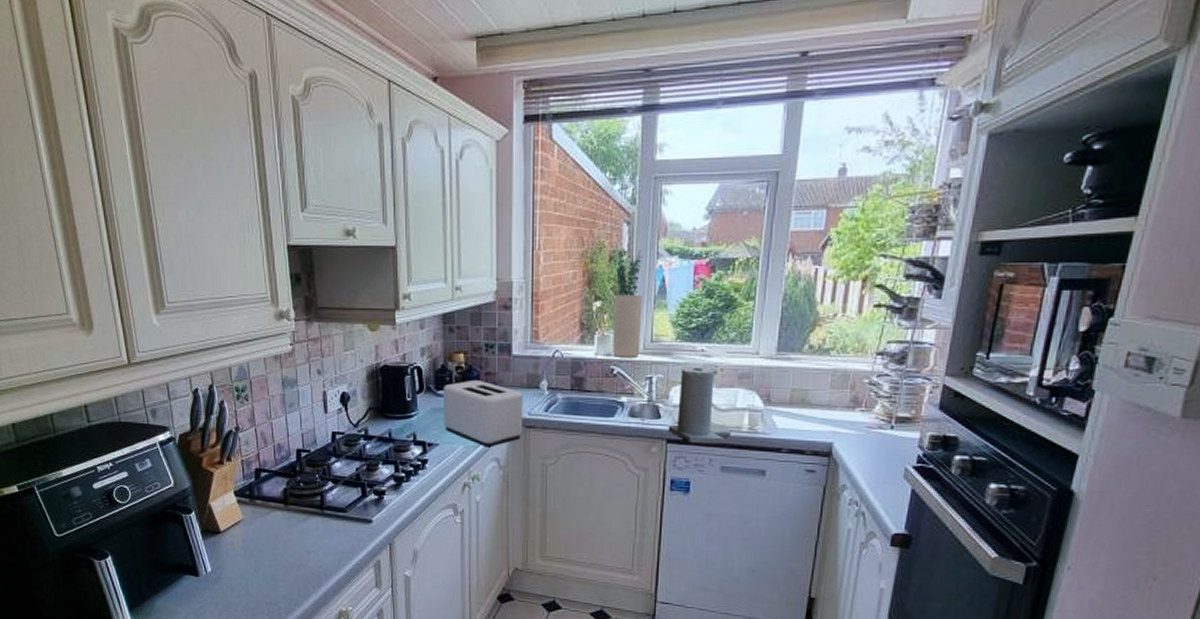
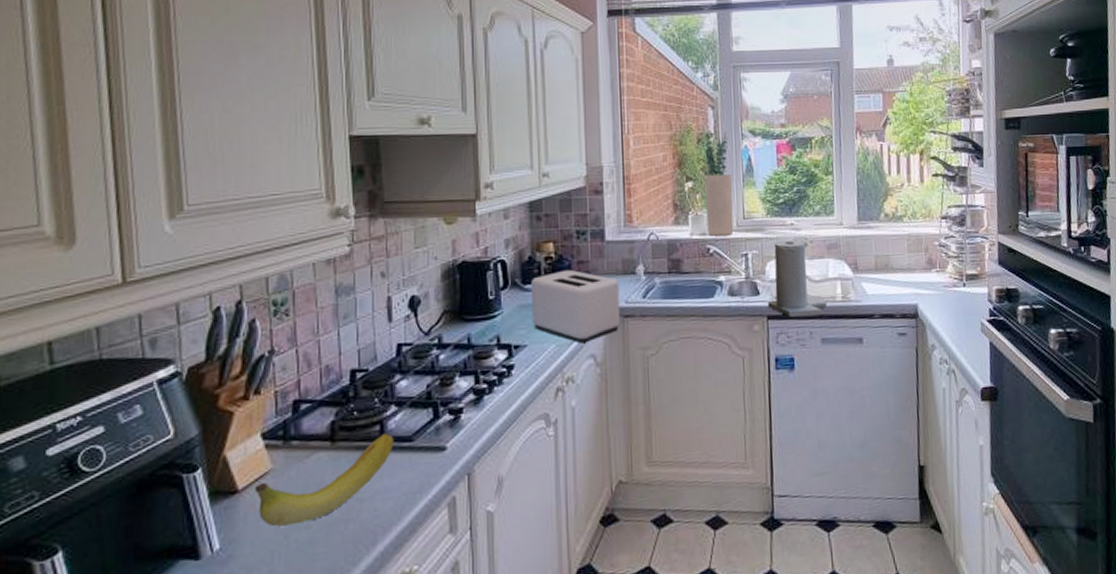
fruit: none [232,503,332,563] -> present [255,432,394,527]

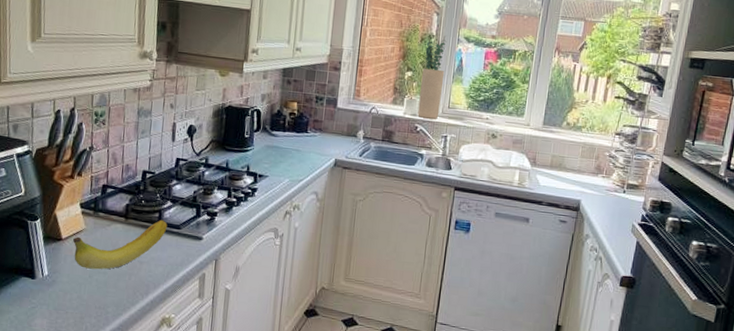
toaster: present [531,269,621,344] -> none [274,124,343,183]
paper towel: present [767,239,827,318] -> none [456,129,505,195]

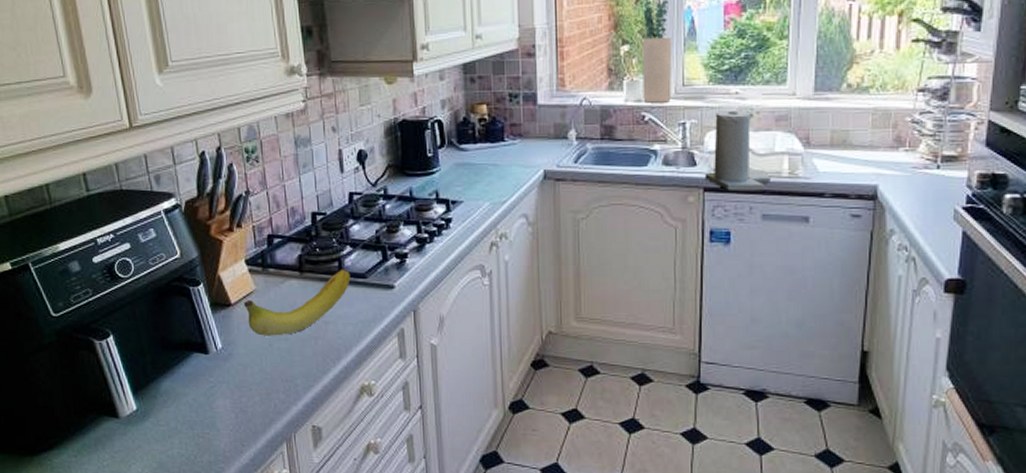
paper towel: none [456,129,505,195] -> present [704,109,770,191]

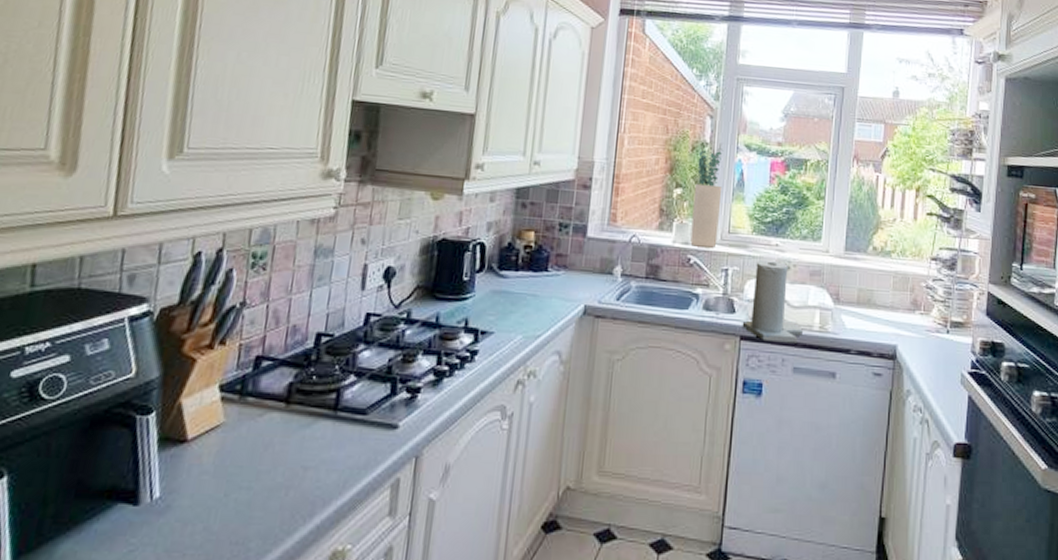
fruit: present [244,269,351,336] -> none [203,402,349,484]

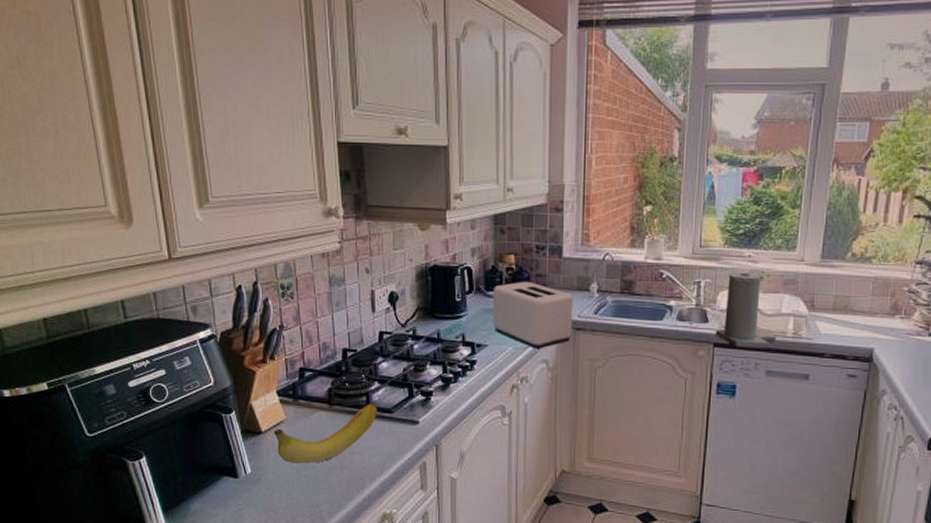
fruit: none [203,402,349,484] -> present [274,403,377,464]
toaster: none [503,260,595,339] -> present [493,281,573,349]
vase: present [690,142,723,248] -> none [662,156,693,262]

